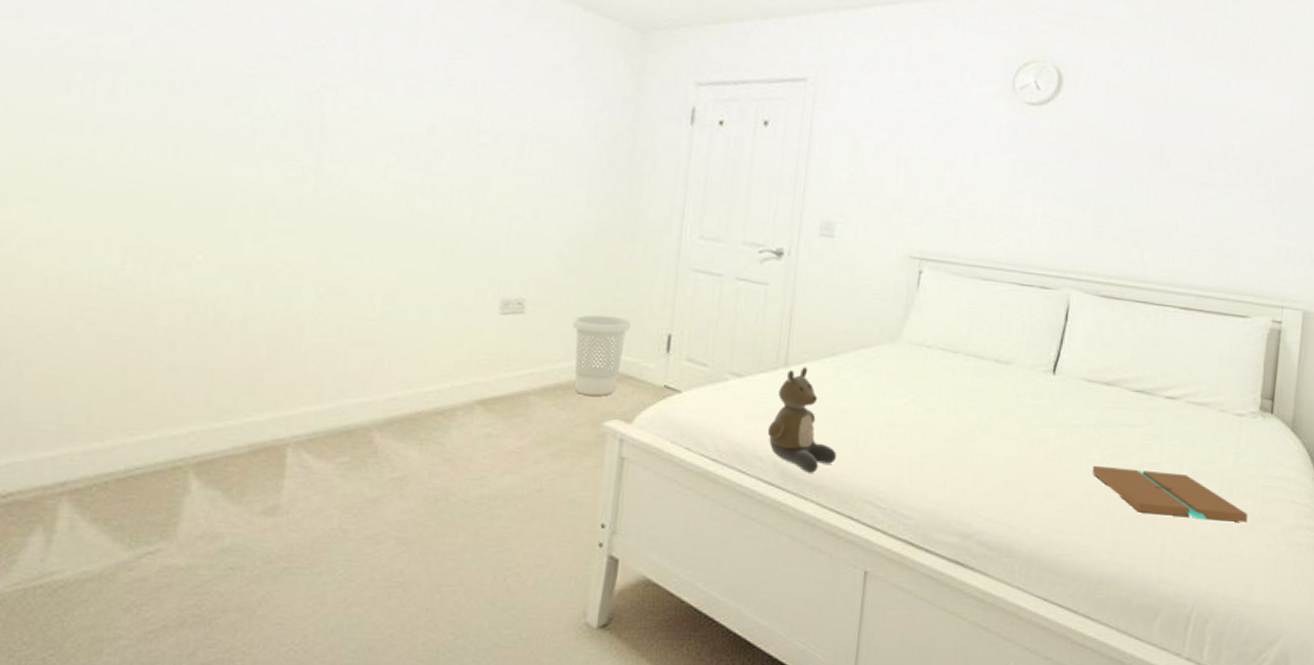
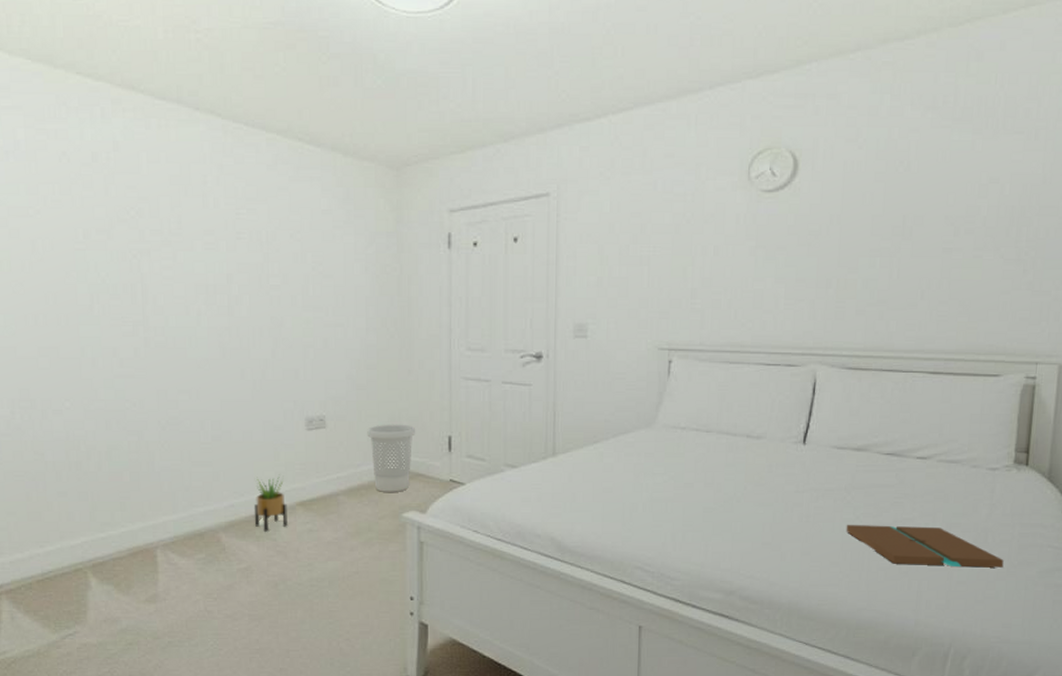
potted plant: none [420,364,464,434] -> present [254,474,287,532]
bear: present [767,367,837,473] -> none [542,455,607,546]

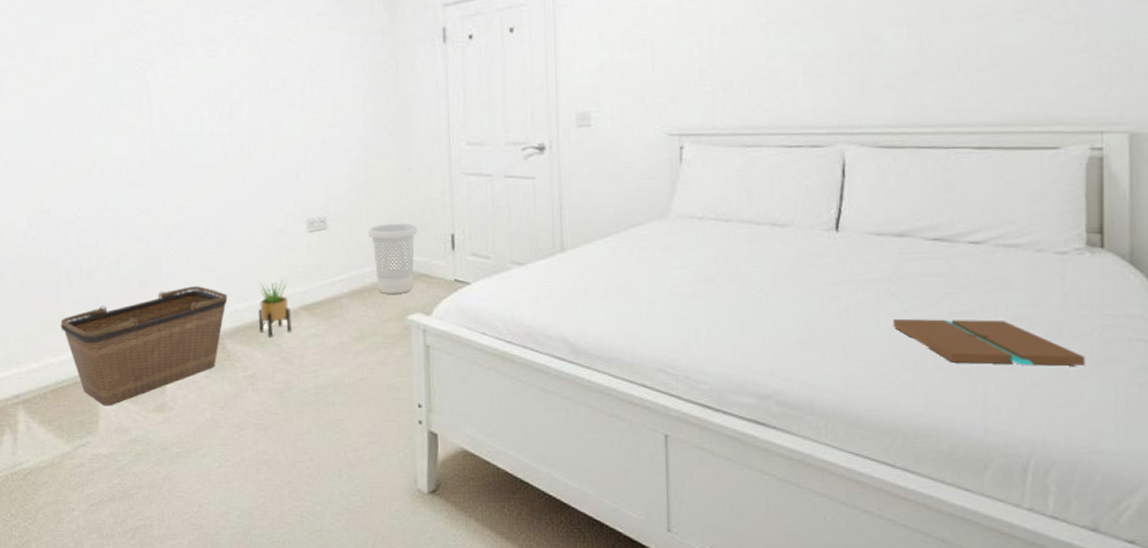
bicycle basket: none [46,480,223,596] -> present [60,286,228,405]

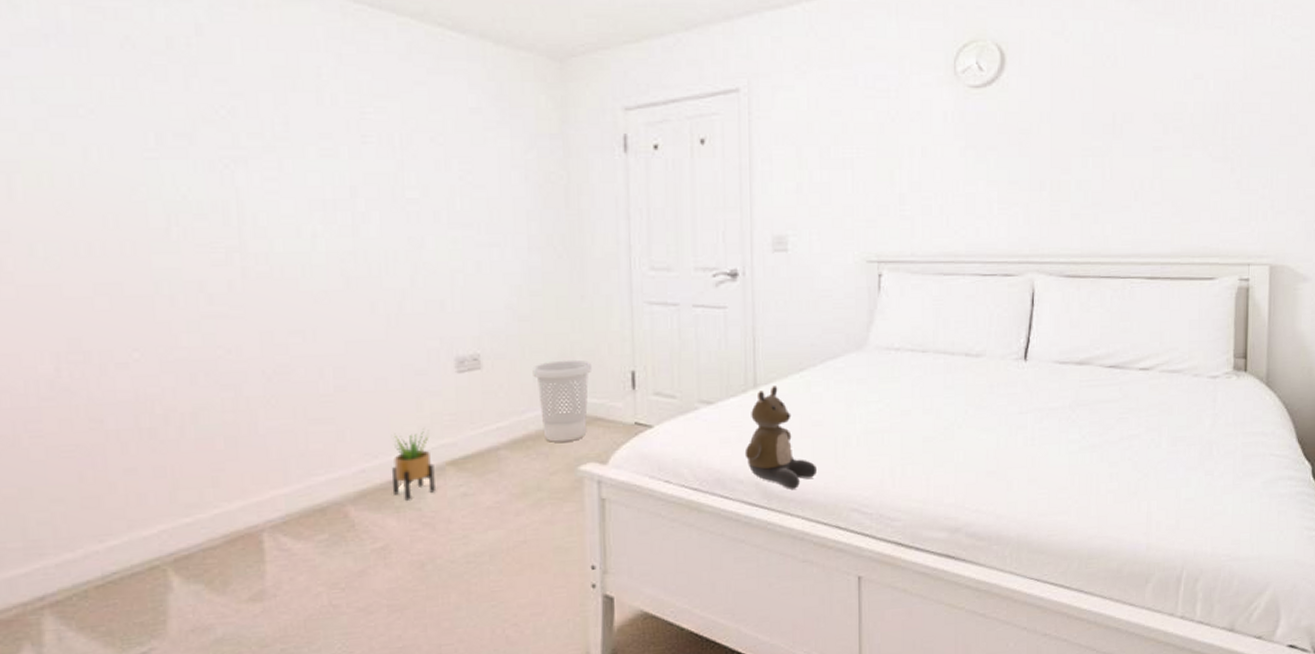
bicycle basket: present [60,286,228,405] -> none [108,442,351,600]
bear: none [553,250,623,347] -> present [744,386,818,489]
book: present [892,318,1085,366] -> none [1072,442,1229,485]

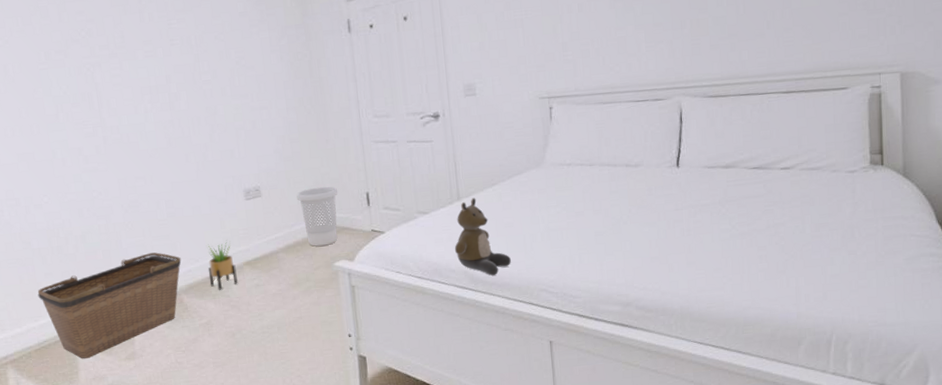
bicycle basket: none [108,442,351,600] -> present [37,252,182,358]

